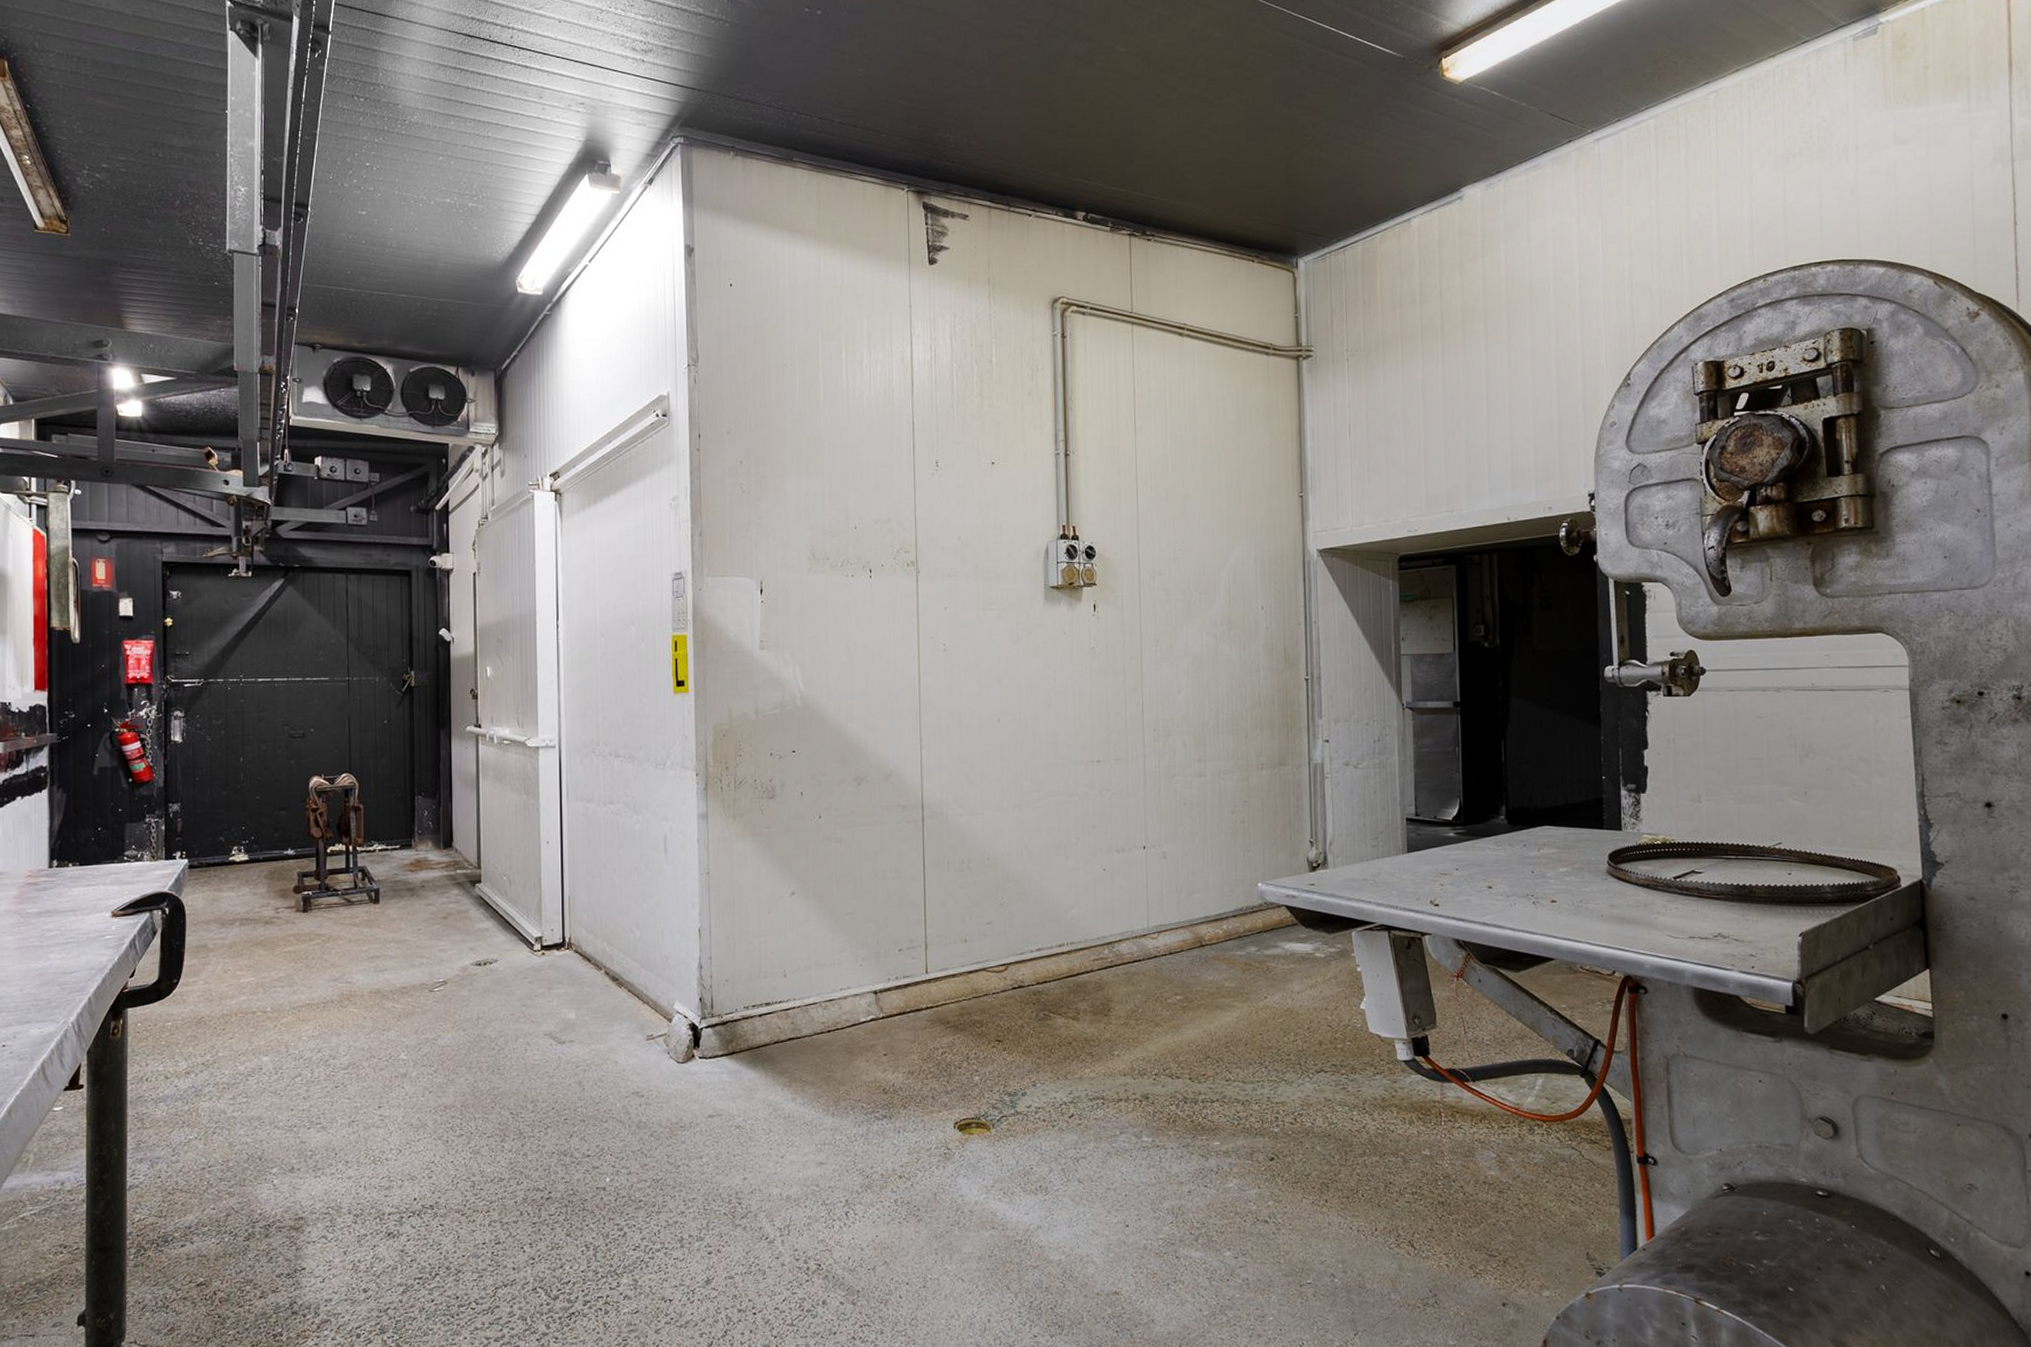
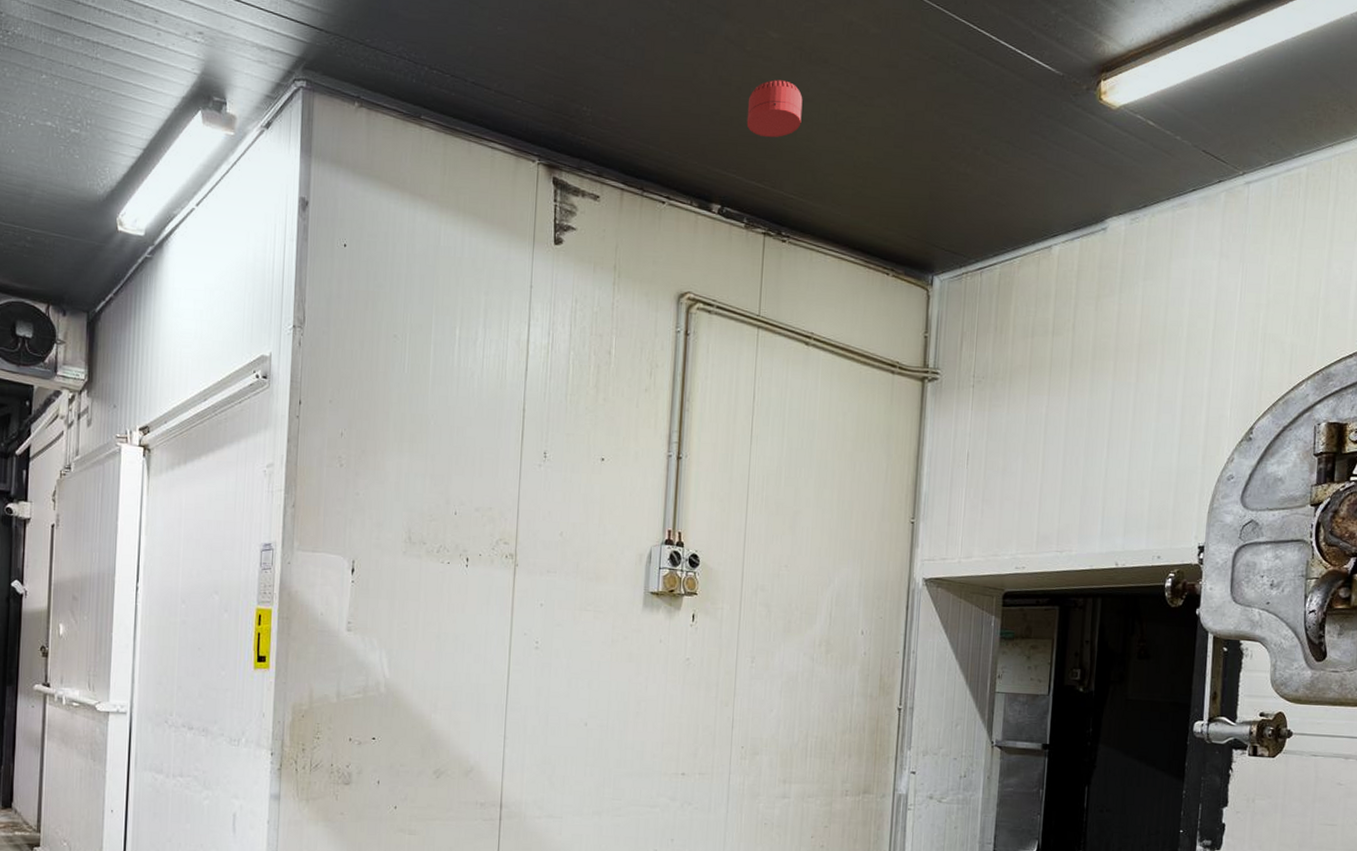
smoke detector: none [1102,90,1155,145] -> present [746,80,803,138]

